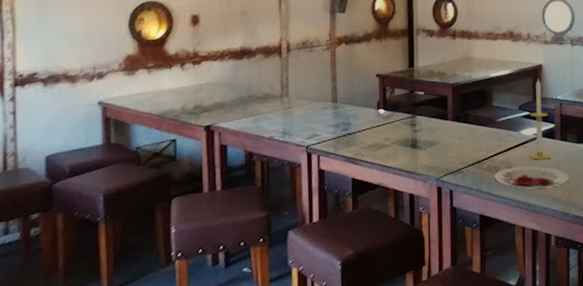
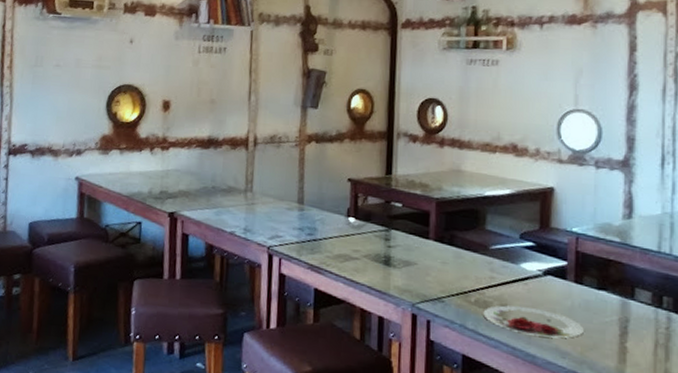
candle: present [529,79,550,160] -> none [530,204,559,304]

